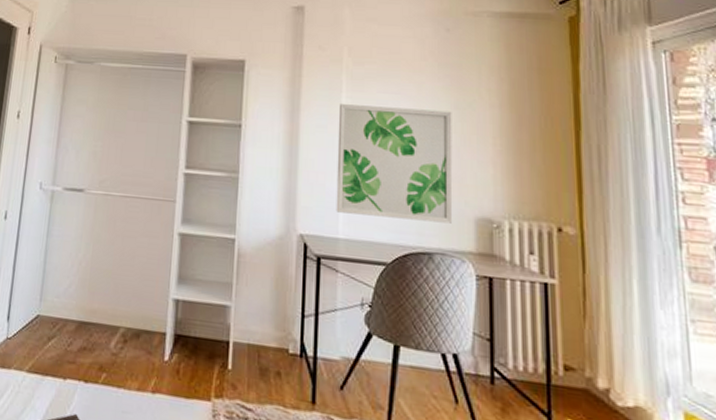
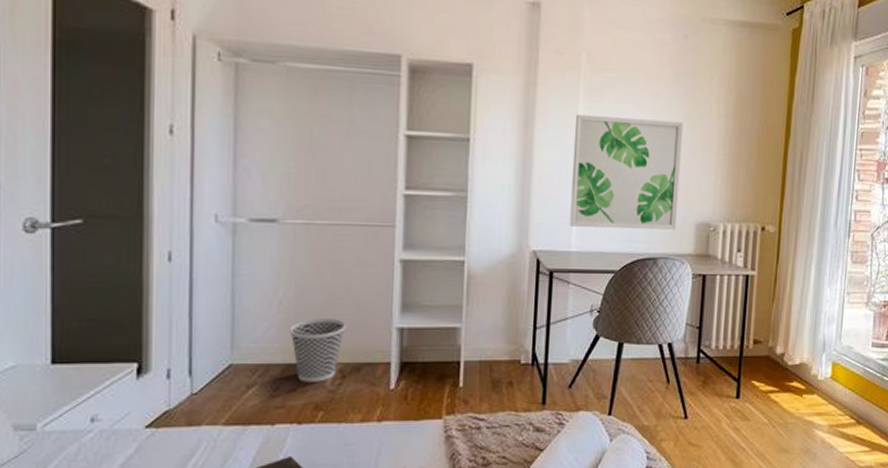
wastebasket: none [85,280,131,343] -> present [289,318,347,382]

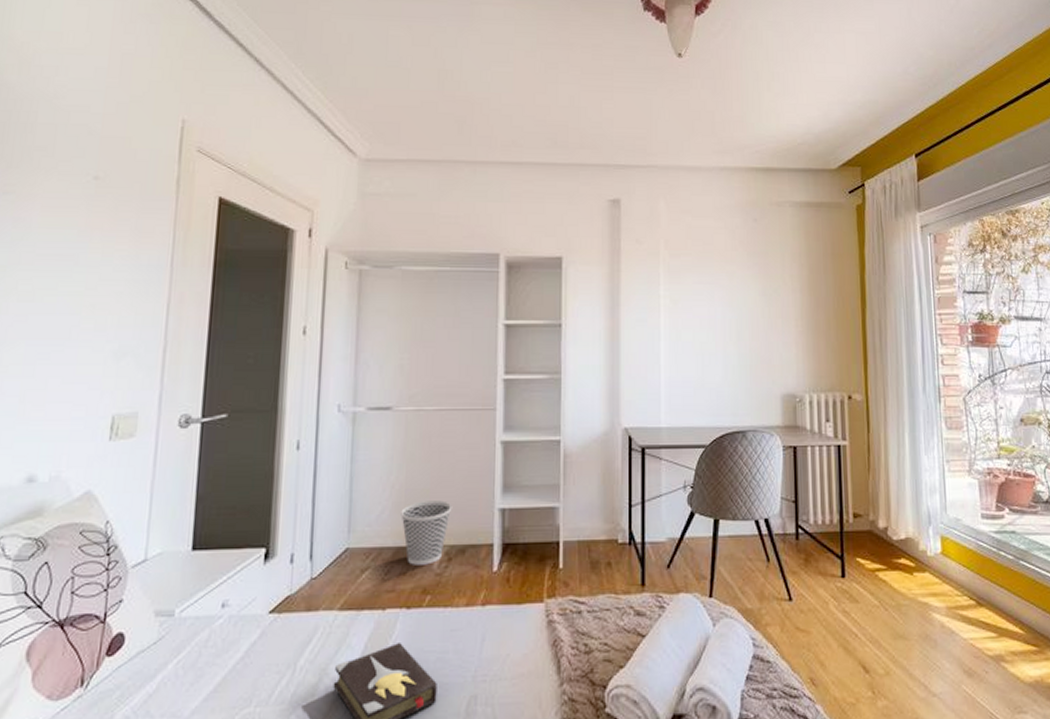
wall art: present [569,115,684,230] -> none [657,297,763,403]

